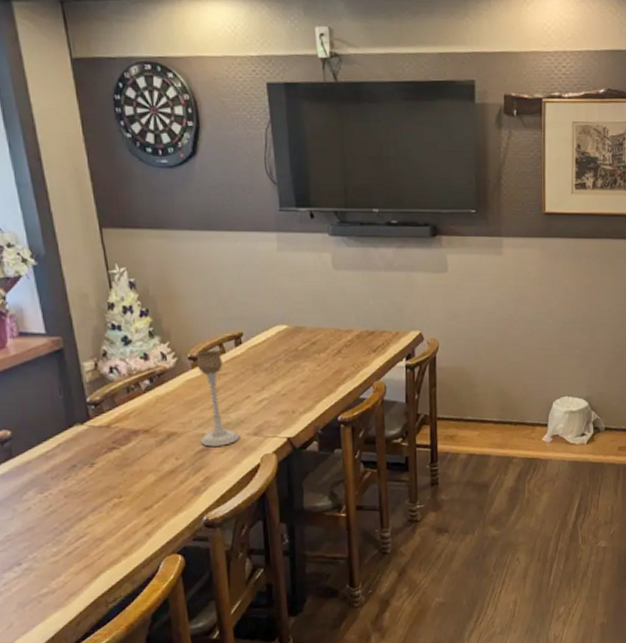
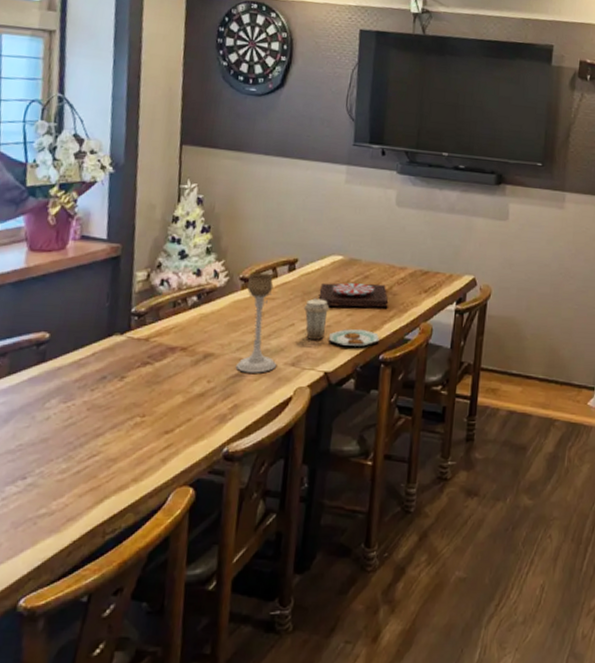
plate: none [256,369,336,411] -> present [303,298,380,347]
plate: none [270,348,340,375] -> present [320,282,389,308]

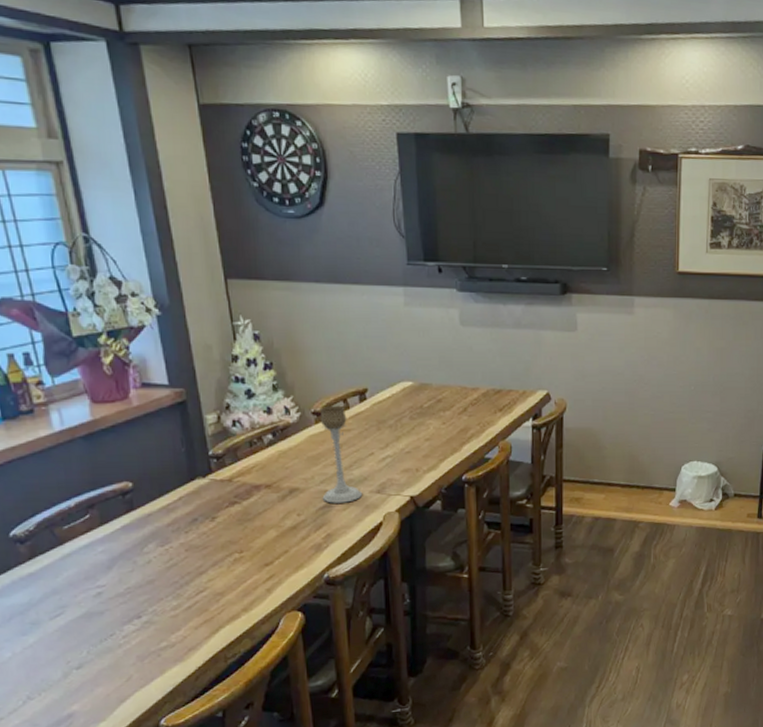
plate: present [303,298,380,347] -> none [380,426,460,470]
plate: present [320,282,389,308] -> none [395,406,465,433]

